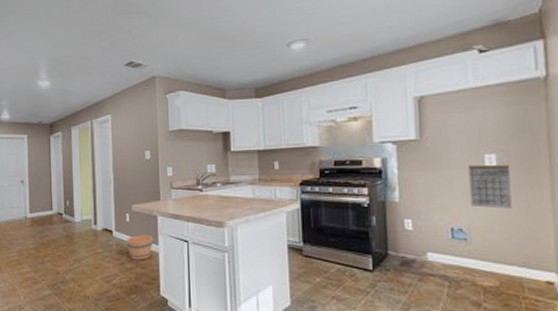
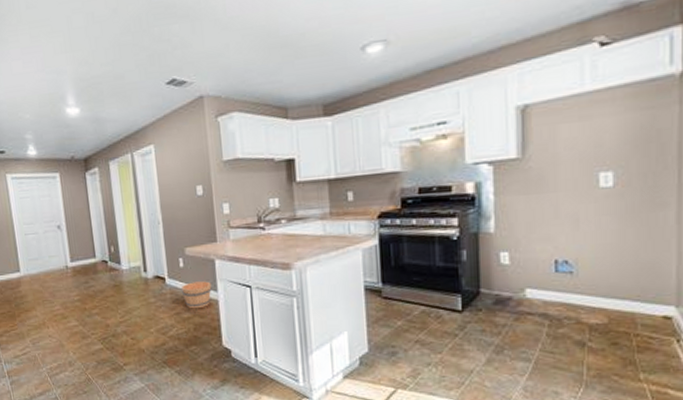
calendar: present [468,164,512,209] -> none [579,184,630,236]

